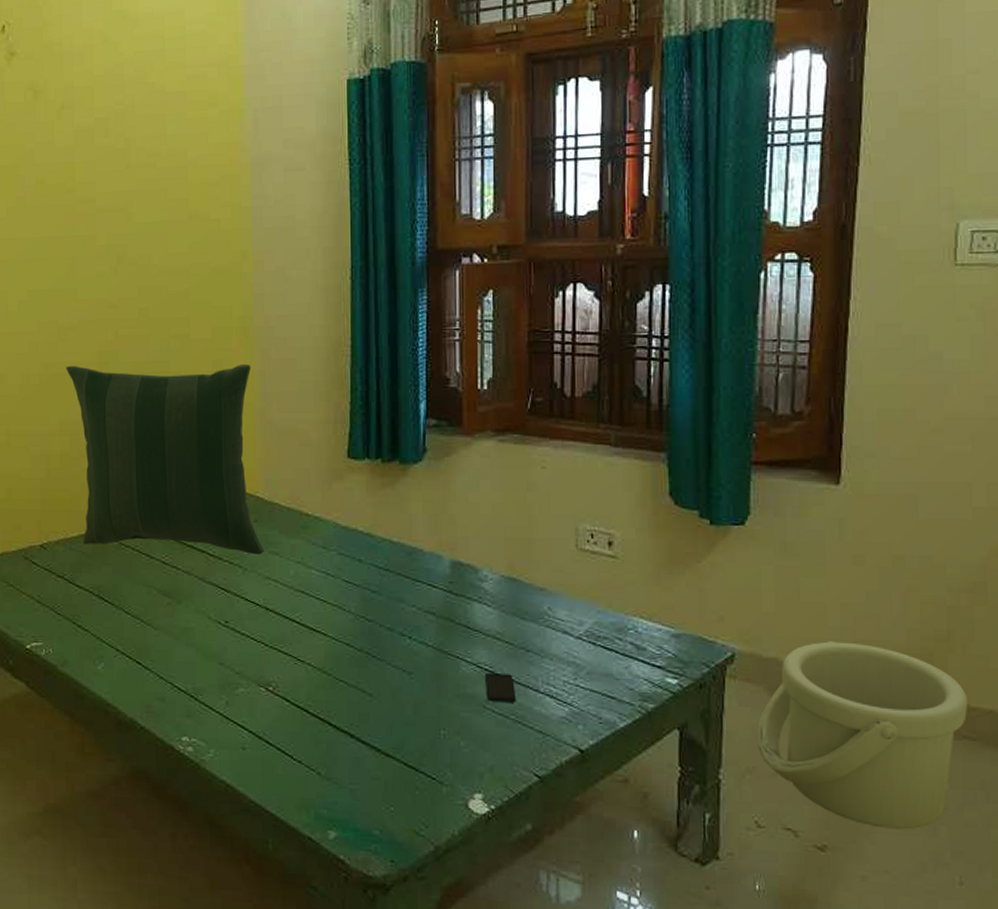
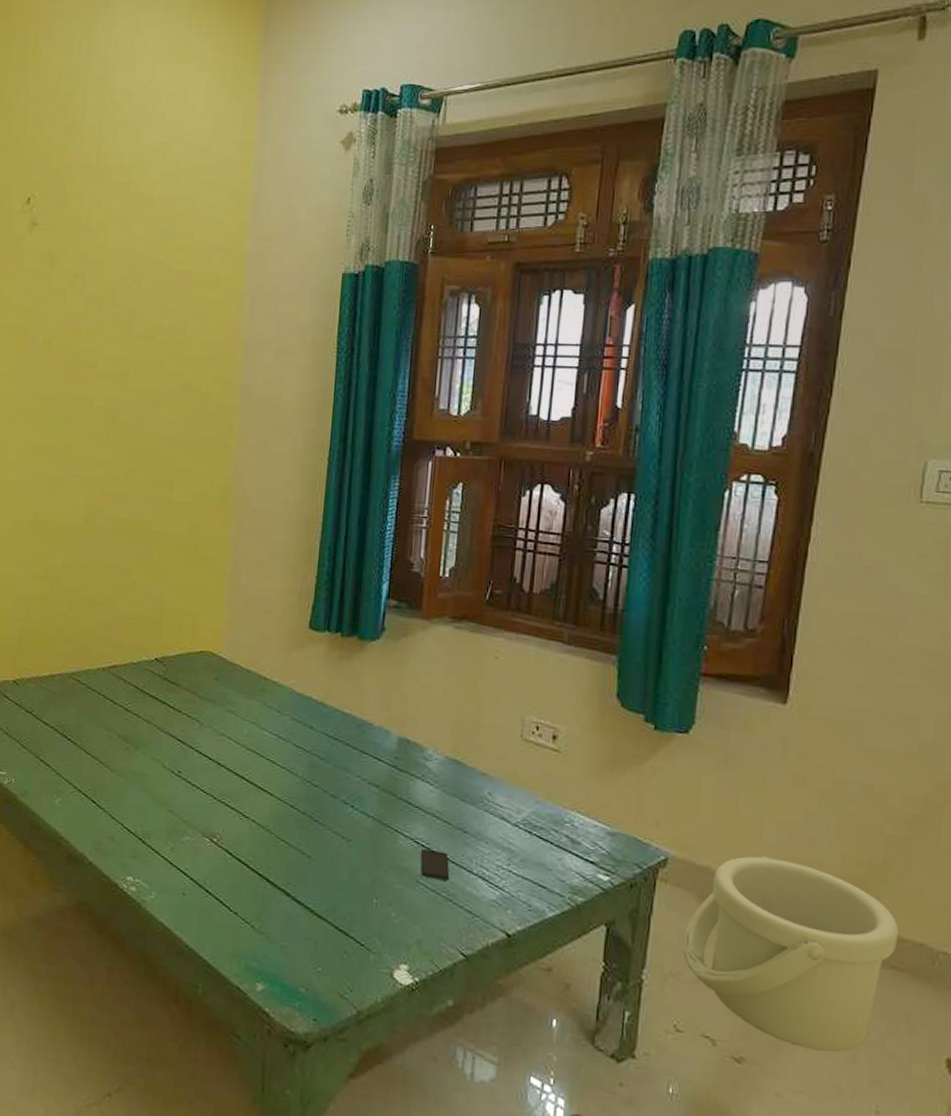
pillow: present [66,363,264,555] -> none [53,516,226,712]

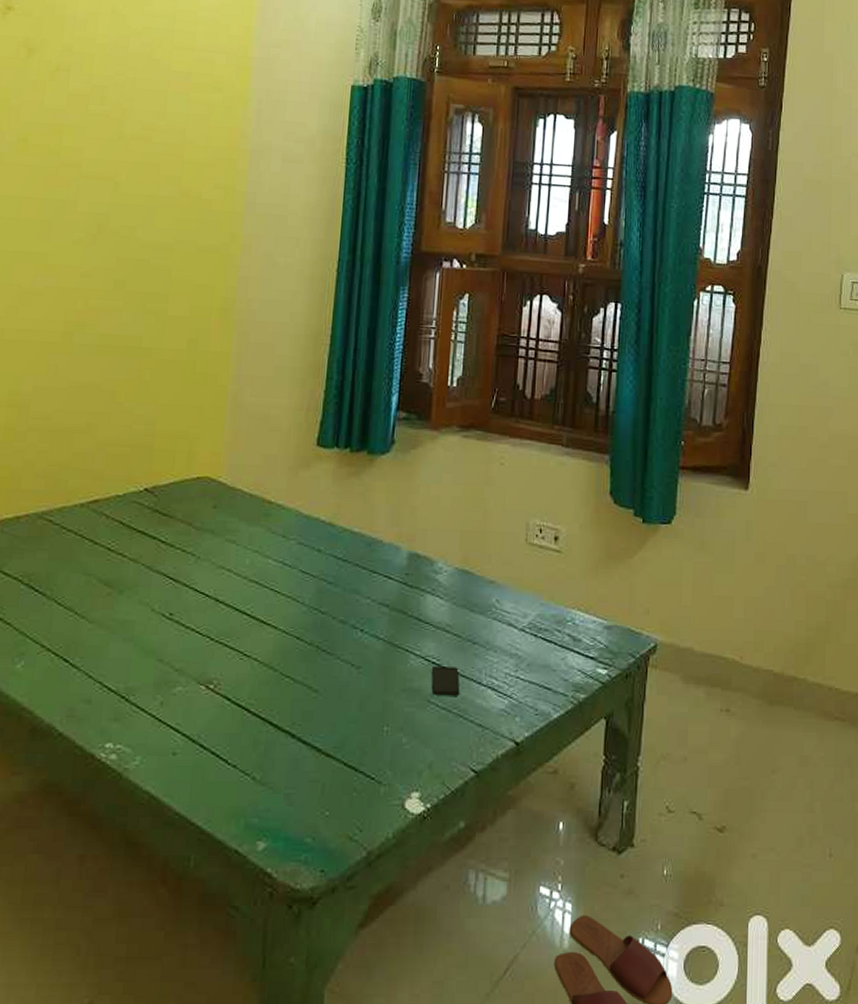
bucket: present [682,855,899,1053] -> none [671,631,840,807]

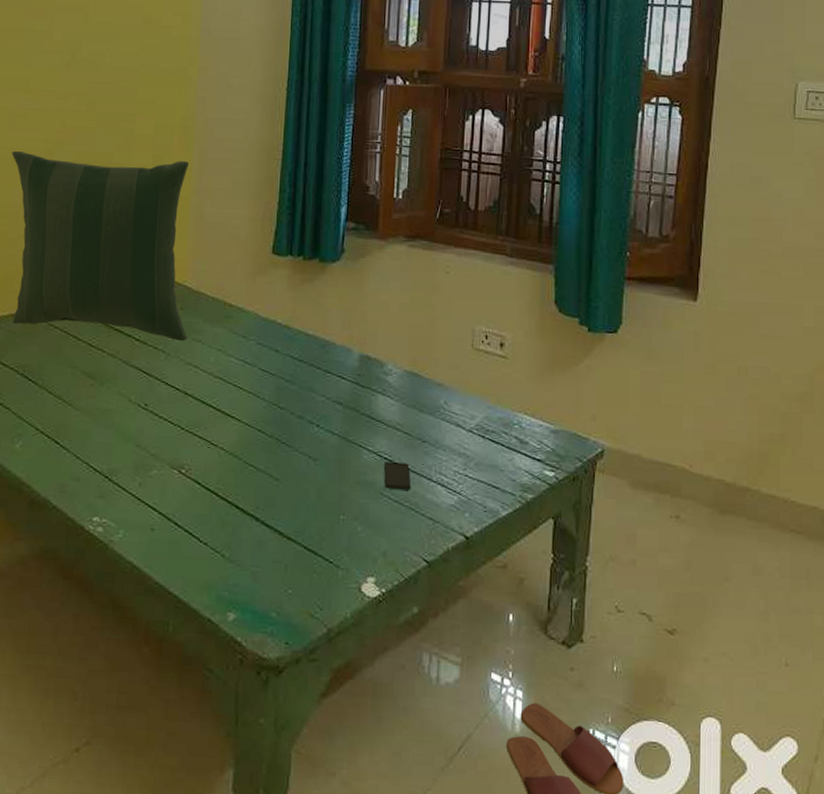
pillow: none [17,332,227,543] -> present [12,150,189,342]

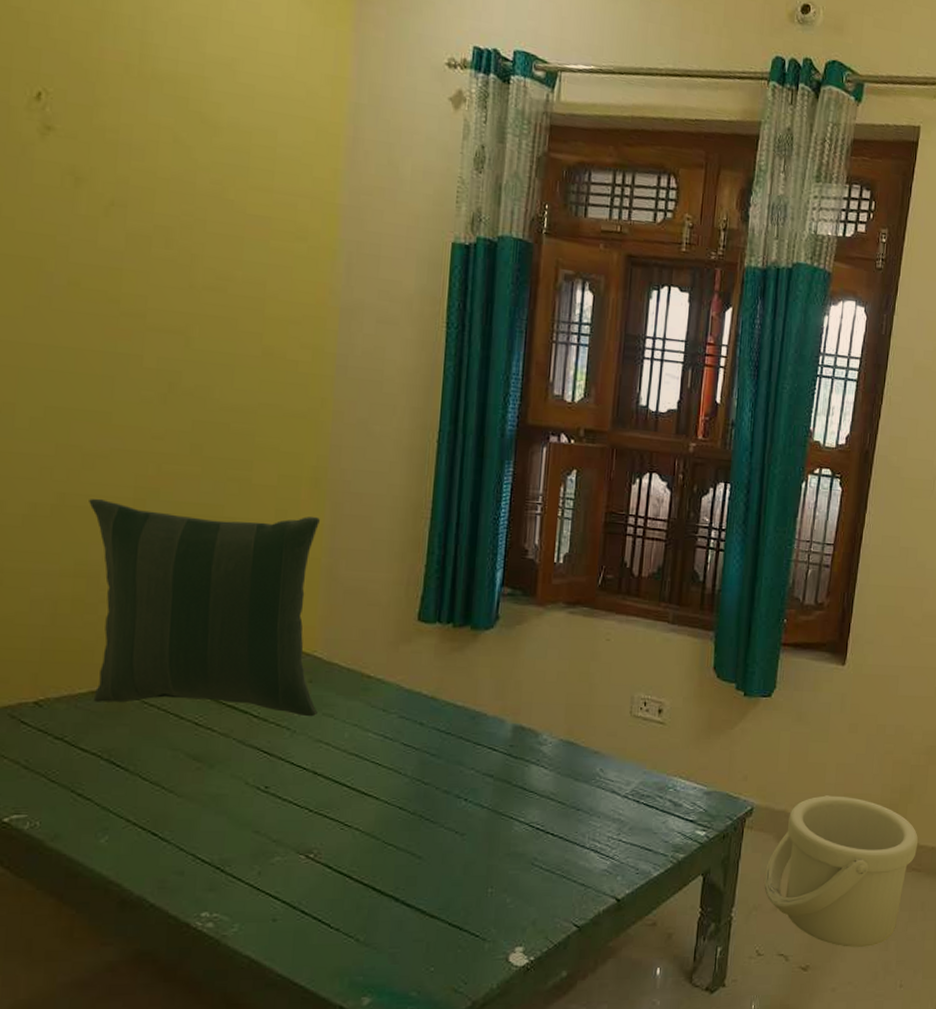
mobile phone: present [383,462,411,490] -> none [535,832,564,859]
bucket: none [619,440,796,615] -> present [763,794,919,947]

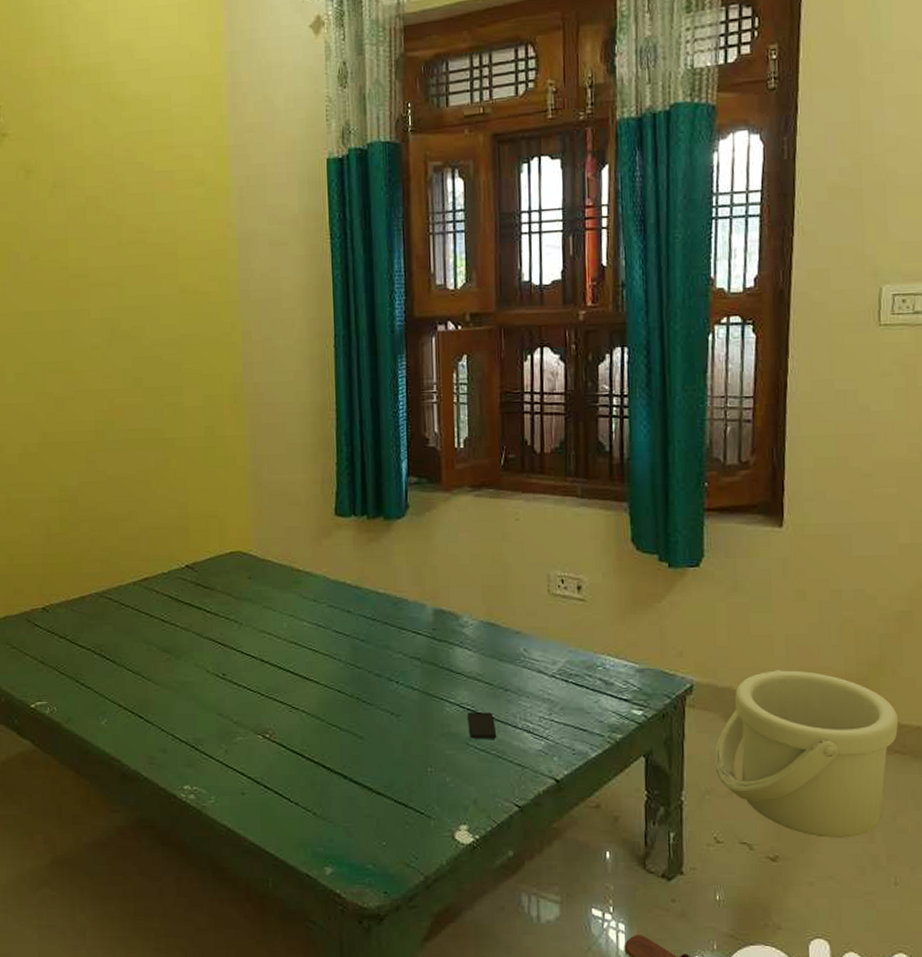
pillow: present [89,498,320,717] -> none [63,429,259,610]
mobile phone: none [535,832,564,859] -> present [467,712,497,739]

